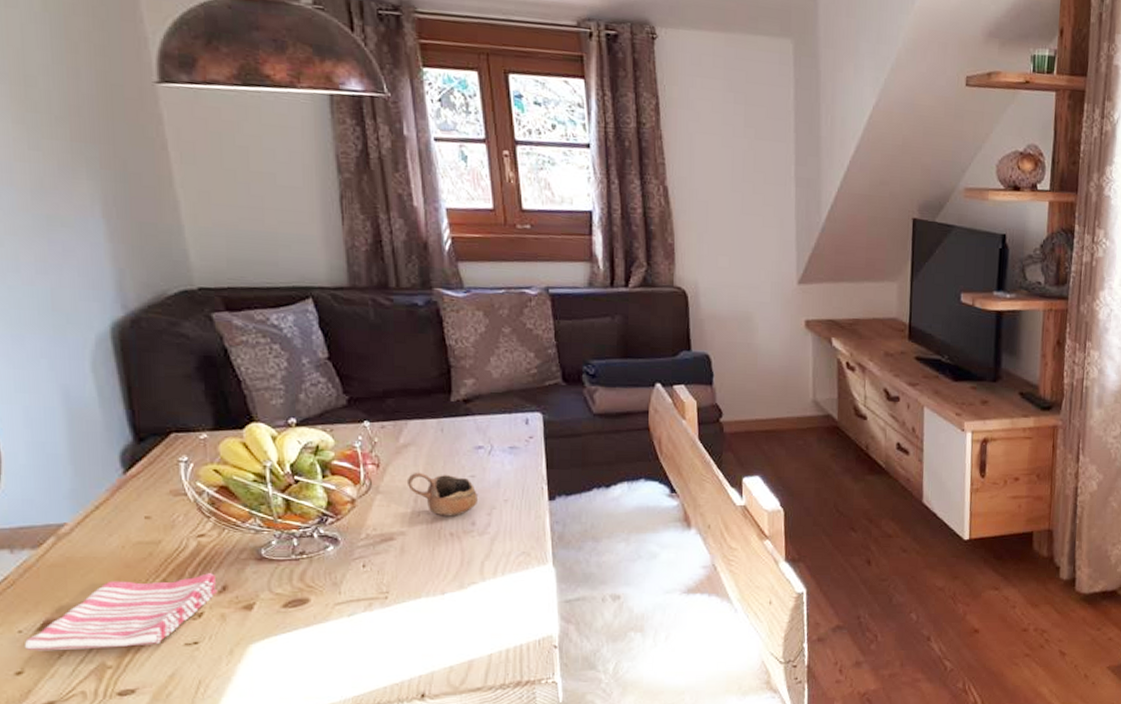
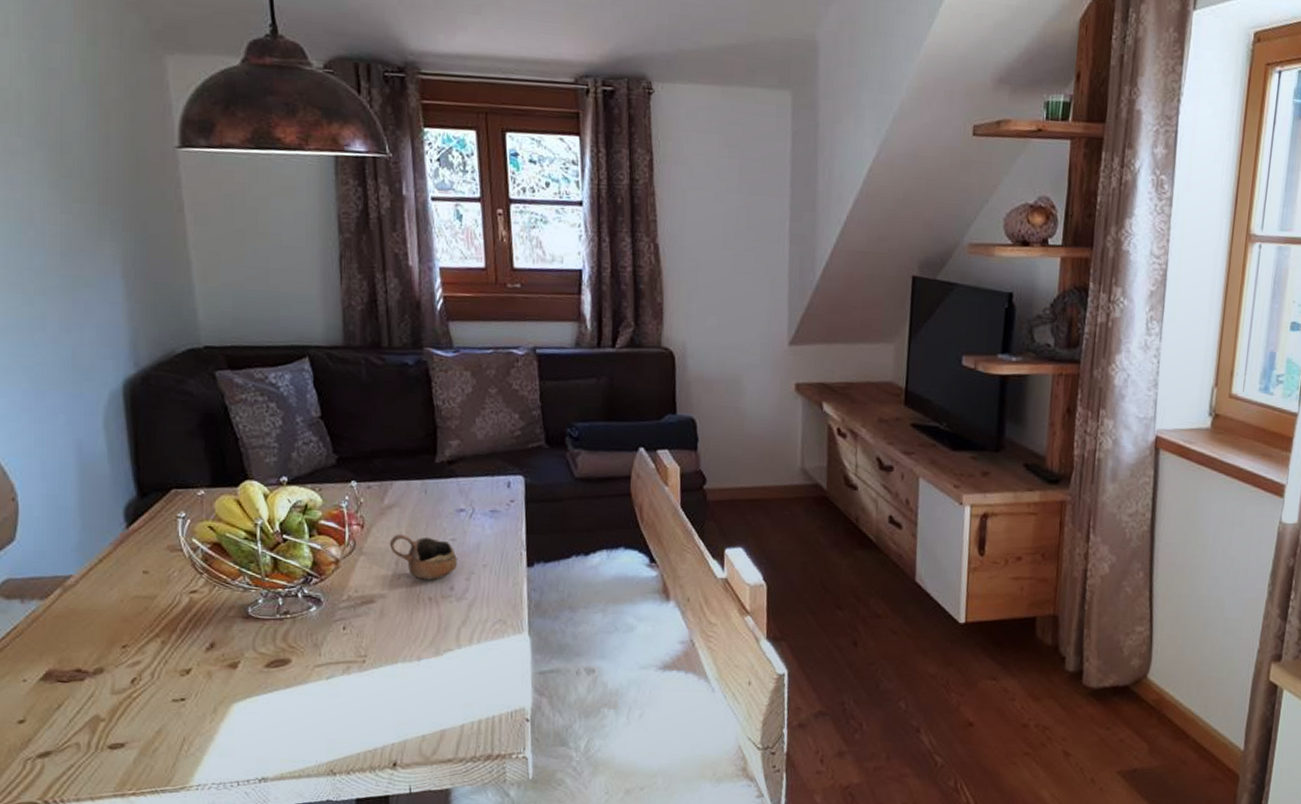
dish towel: present [24,573,217,651] -> none [27,630,206,702]

